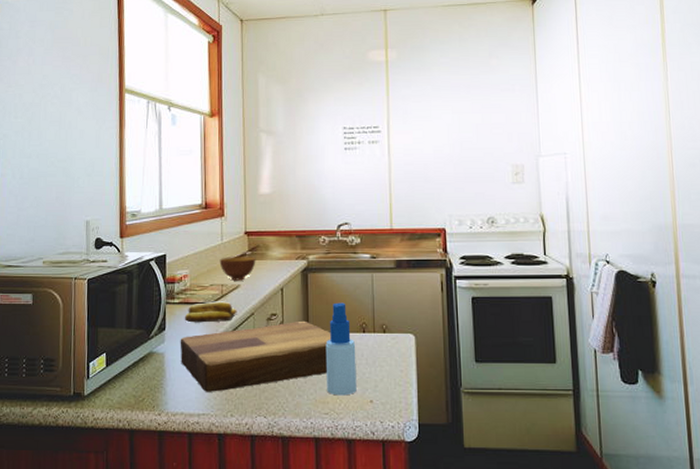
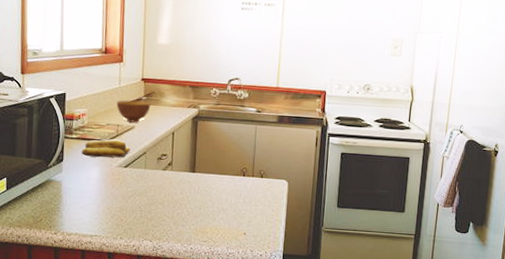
cutting board: present [180,320,332,392] -> none [76,162,215,218]
spray bottle: present [325,302,357,396] -> none [207,148,236,228]

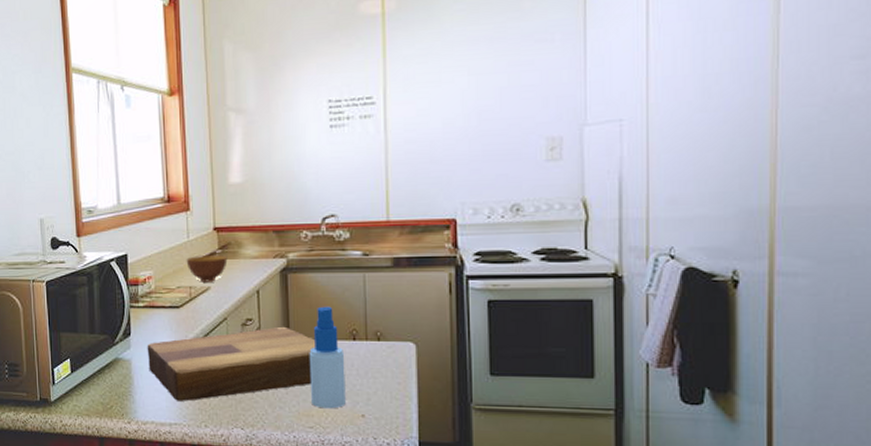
cutting board: none [76,162,215,218] -> present [147,326,316,401]
banana: present [81,139,131,158] -> none [150,305,208,328]
spray bottle: none [207,148,236,228] -> present [309,306,346,409]

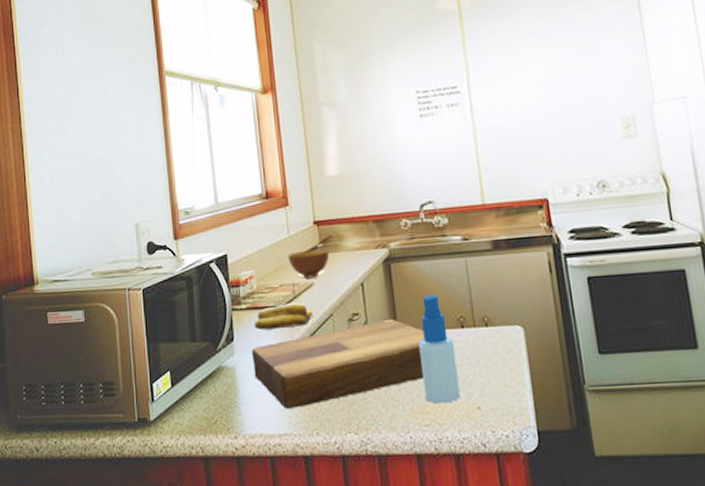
banana: none [150,305,208,328] -> present [253,303,313,330]

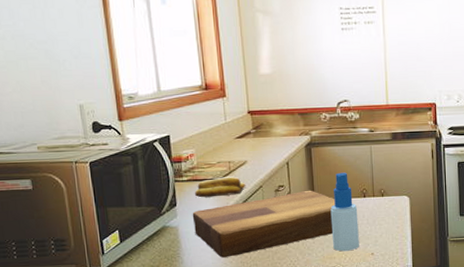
bowl: present [287,249,330,279] -> none [224,134,261,158]

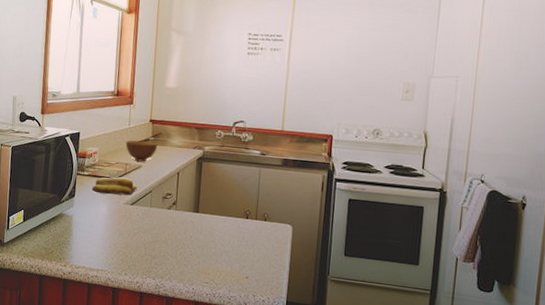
cutting board: present [192,190,336,258] -> none [86,202,218,253]
bowl: none [224,134,261,158] -> present [125,140,158,162]
spray bottle: present [330,172,359,252] -> none [209,190,239,270]

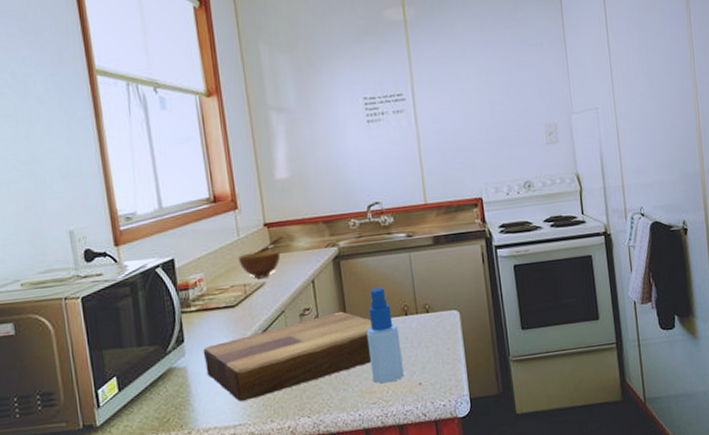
cutting board: none [86,202,218,253] -> present [203,311,373,401]
banana: present [91,177,138,196] -> none [204,302,265,330]
spray bottle: none [209,190,239,270] -> present [366,287,404,384]

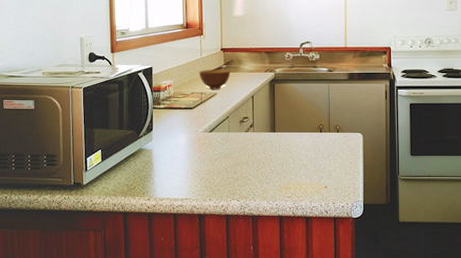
cutting board: present [203,311,373,401] -> none [165,122,294,181]
spray bottle: present [366,287,404,384] -> none [289,108,314,183]

